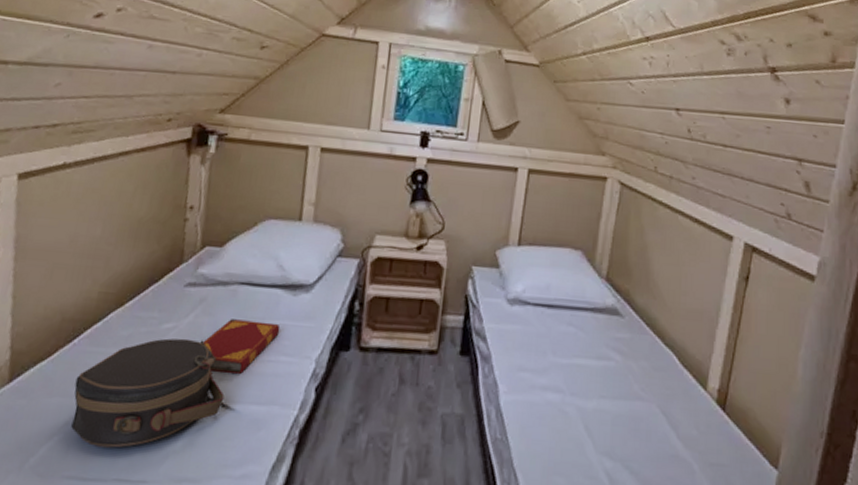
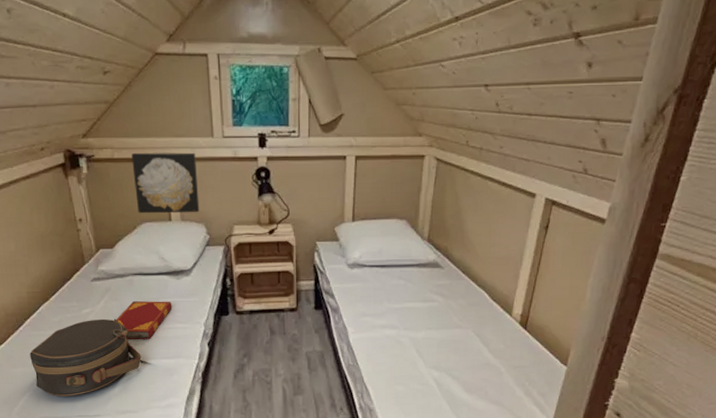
wall art: none [263,137,346,215] -> present [131,152,200,214]

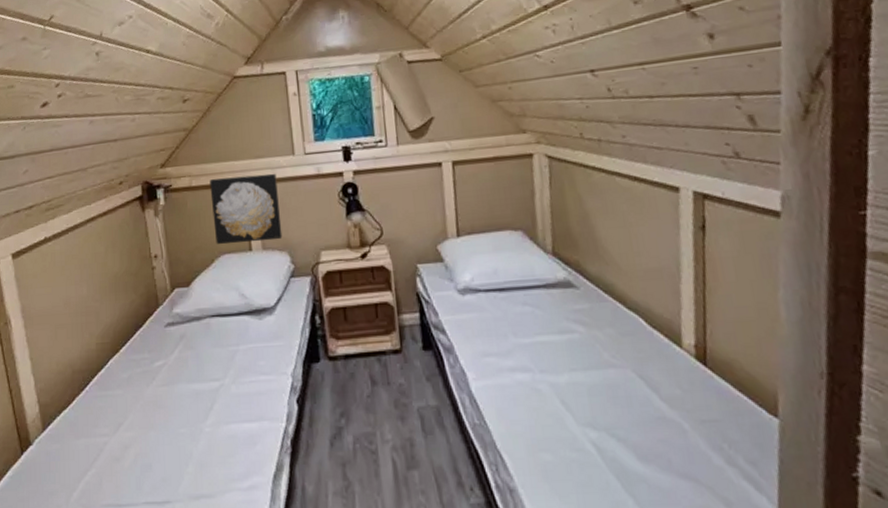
hat box: present [30,318,141,397] -> none [94,372,219,476]
hardback book: present [116,301,173,339] -> none [190,347,255,398]

